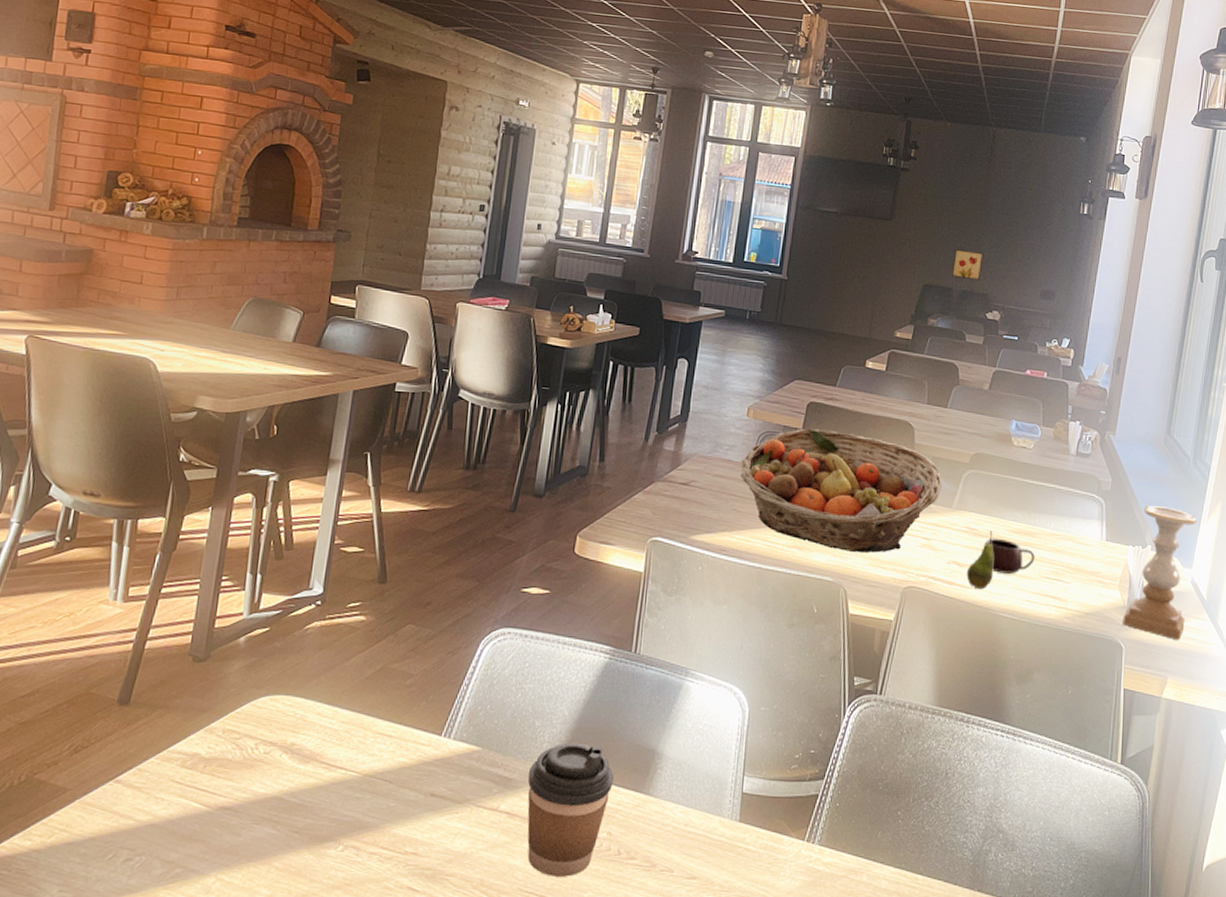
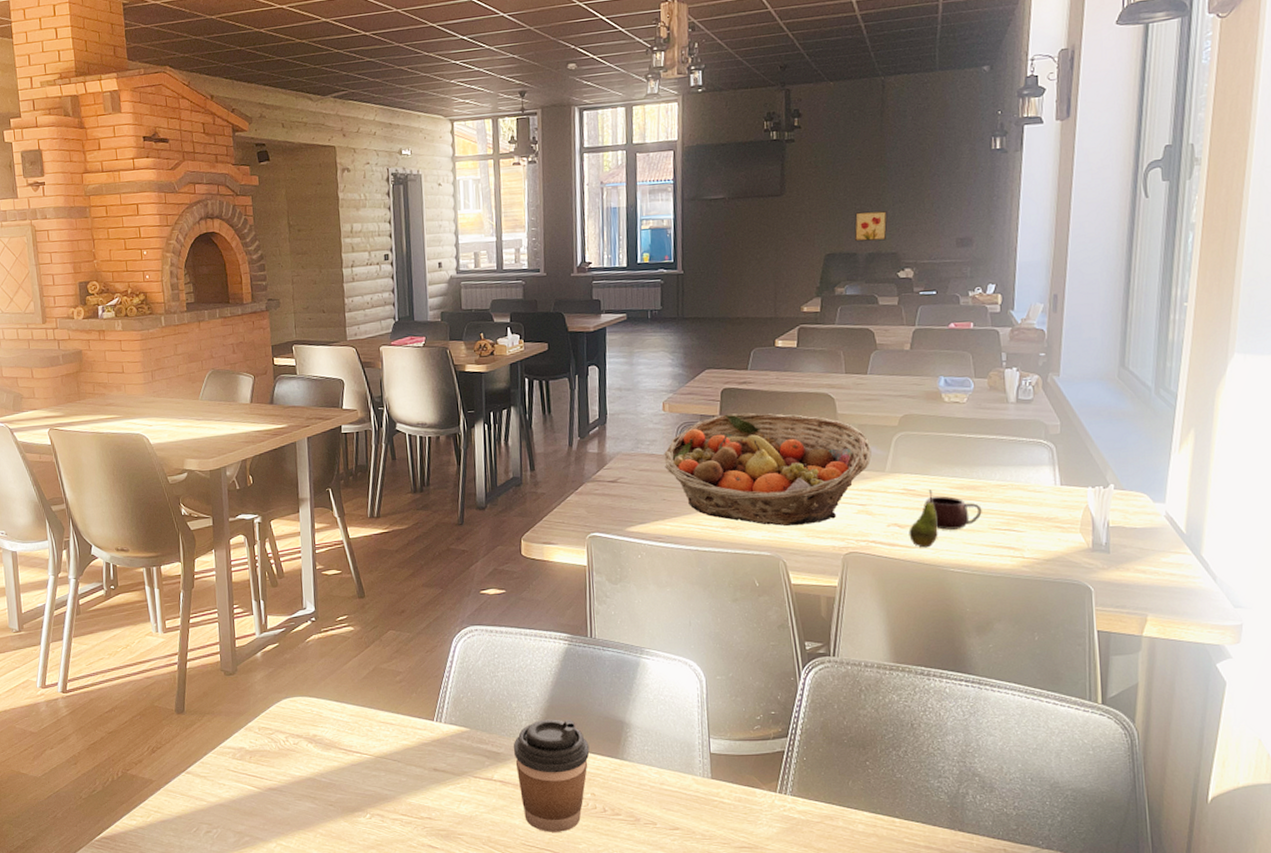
candle holder: present [1123,506,1197,640] -> none [1089,442,1166,577]

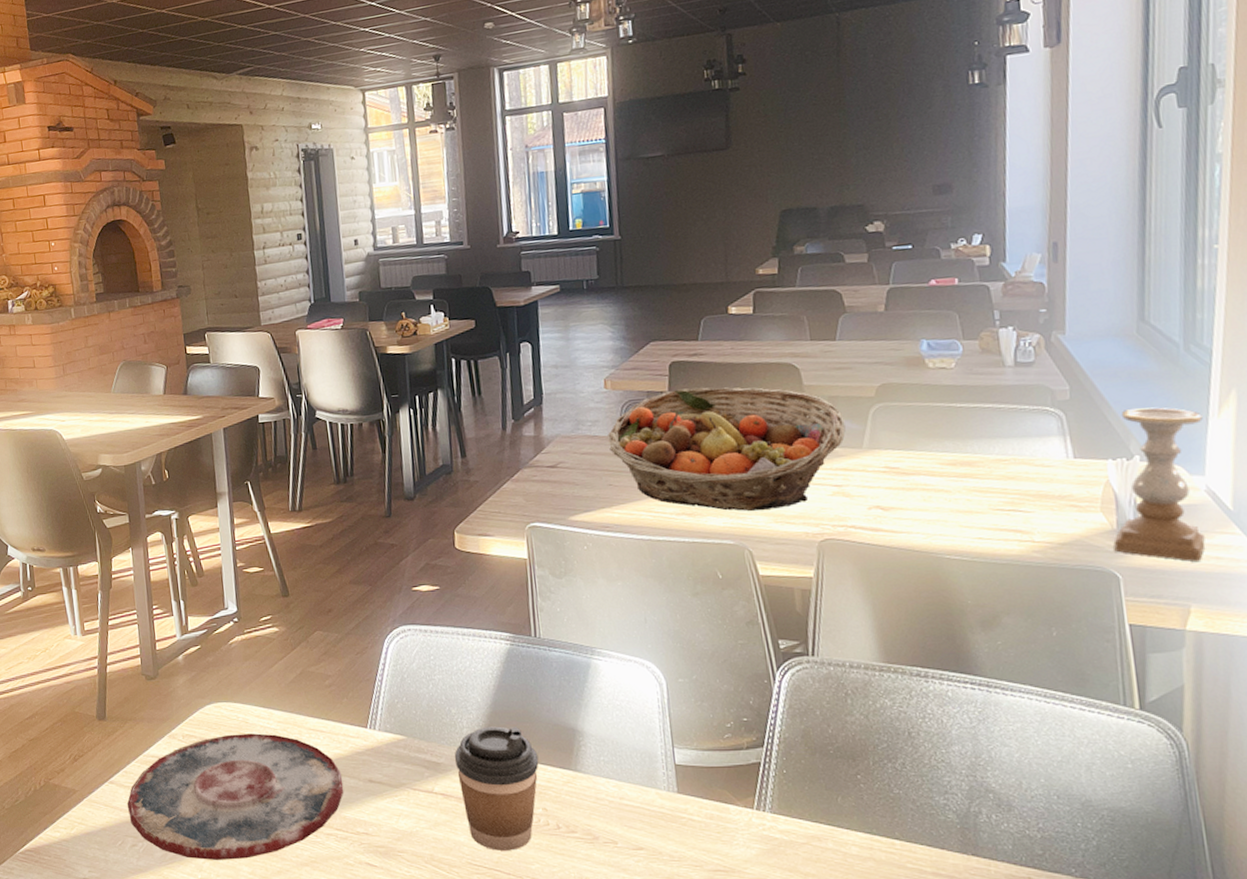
plate: none [203,726,410,845] -> present [127,733,344,860]
wall art: present [854,210,888,242] -> none [812,159,851,195]
fruit: present [909,490,938,548] -> none [894,467,929,533]
mug: present [922,496,982,530] -> none [909,473,980,512]
candle holder: none [1089,442,1166,577] -> present [1113,407,1206,562]

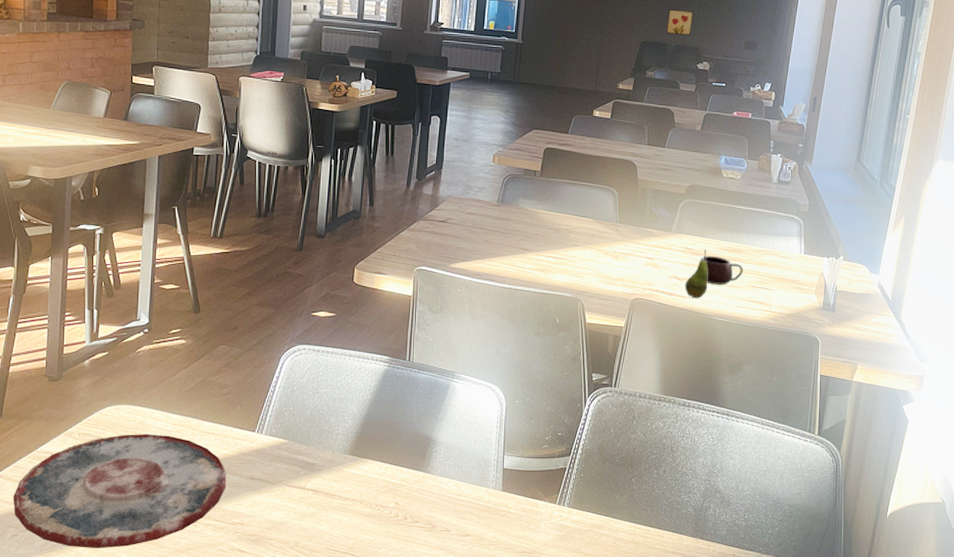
coffee cup: present [454,726,539,851] -> none [327,434,398,538]
fruit basket: present [607,387,846,511] -> none [489,170,662,273]
wall art: none [812,159,851,195] -> present [665,9,694,36]
fruit: none [894,467,929,533] -> present [685,250,708,299]
mug: none [909,473,980,512] -> present [697,255,743,285]
candle holder: present [1113,407,1206,562] -> none [819,223,883,333]

